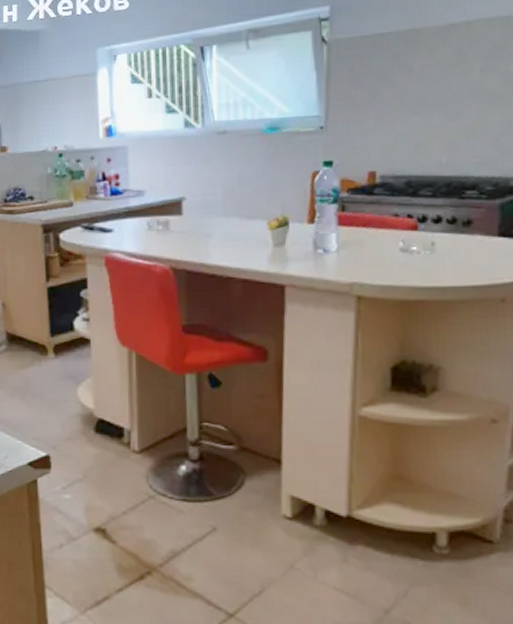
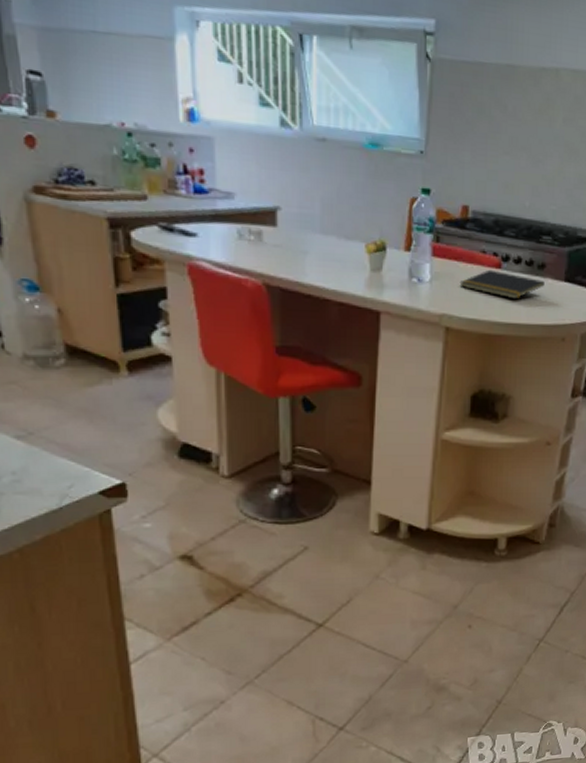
notepad: none [370,232,473,261] -> present [459,269,545,300]

